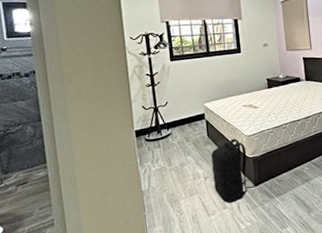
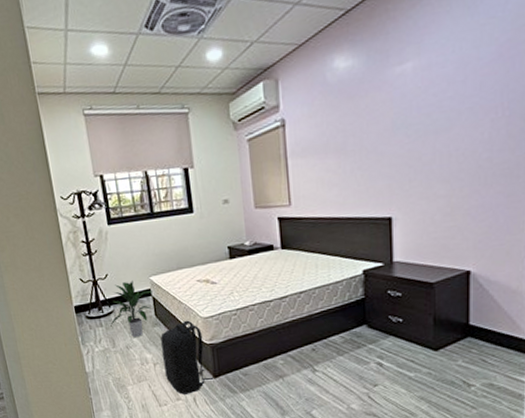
indoor plant: none [168,107,206,156] -> present [110,280,152,338]

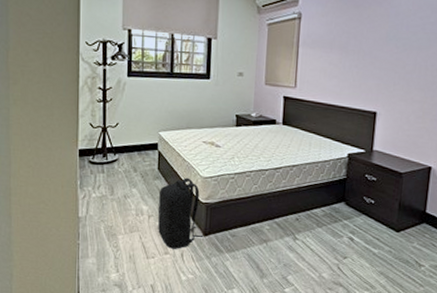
indoor plant: present [110,280,152,338] -> none [112,132,159,188]

